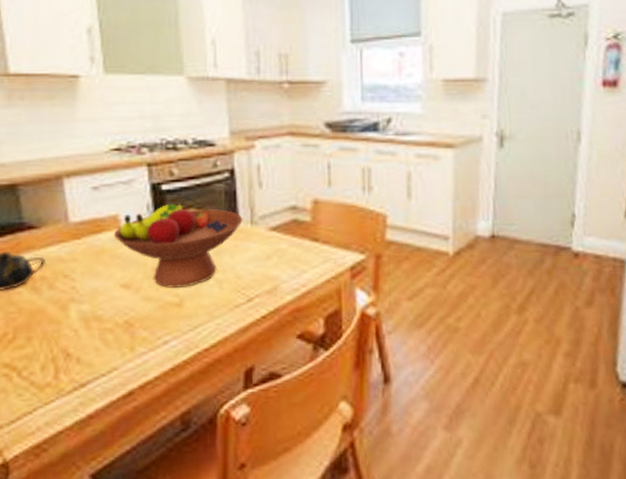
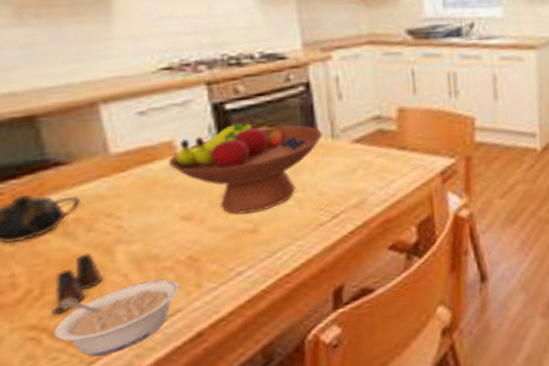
salt shaker: none [20,307,59,357] -> present [52,253,102,315]
legume: none [21,338,116,398] -> present [53,279,179,357]

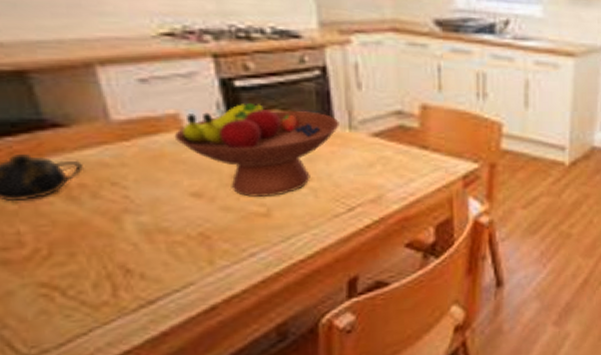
salt shaker: present [52,253,102,315] -> none [62,219,112,275]
legume: present [53,279,179,357] -> none [65,252,191,318]

